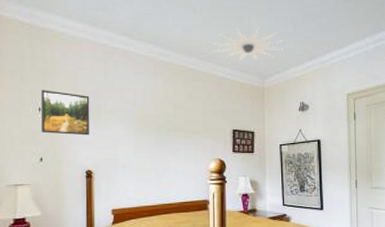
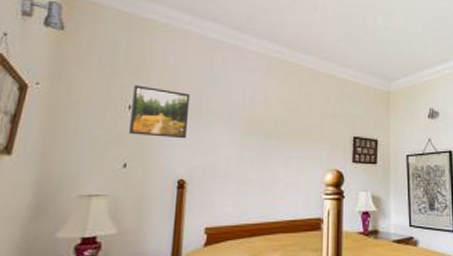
ceiling light: present [212,26,288,62] -> none [334,25,416,63]

